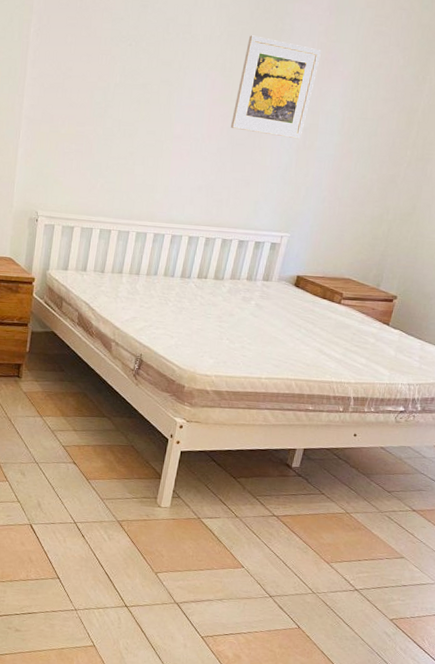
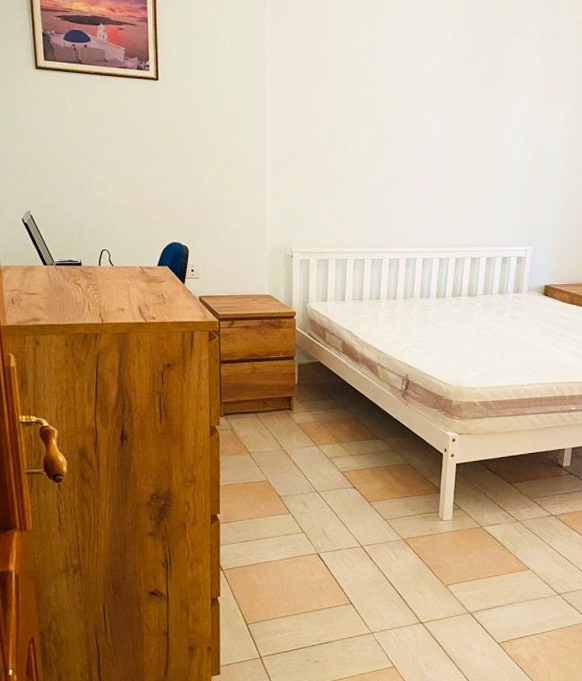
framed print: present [230,35,321,140] -> none [466,68,541,159]

